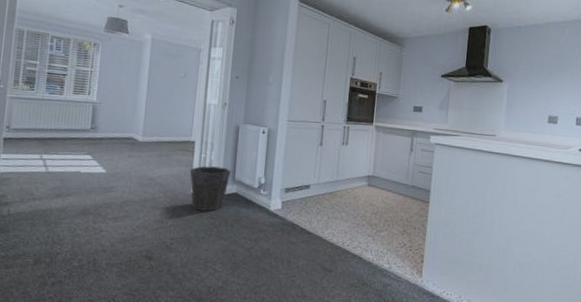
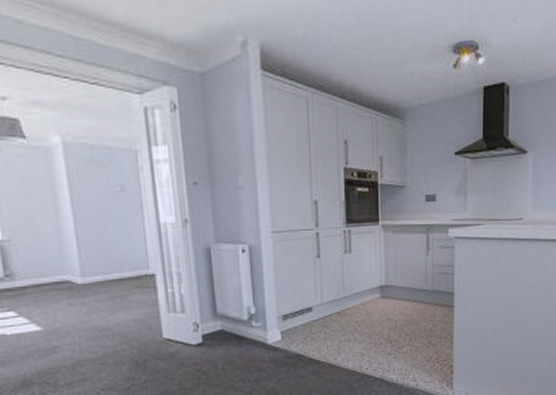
waste bin: present [190,166,231,211] -> none [156,301,210,358]

